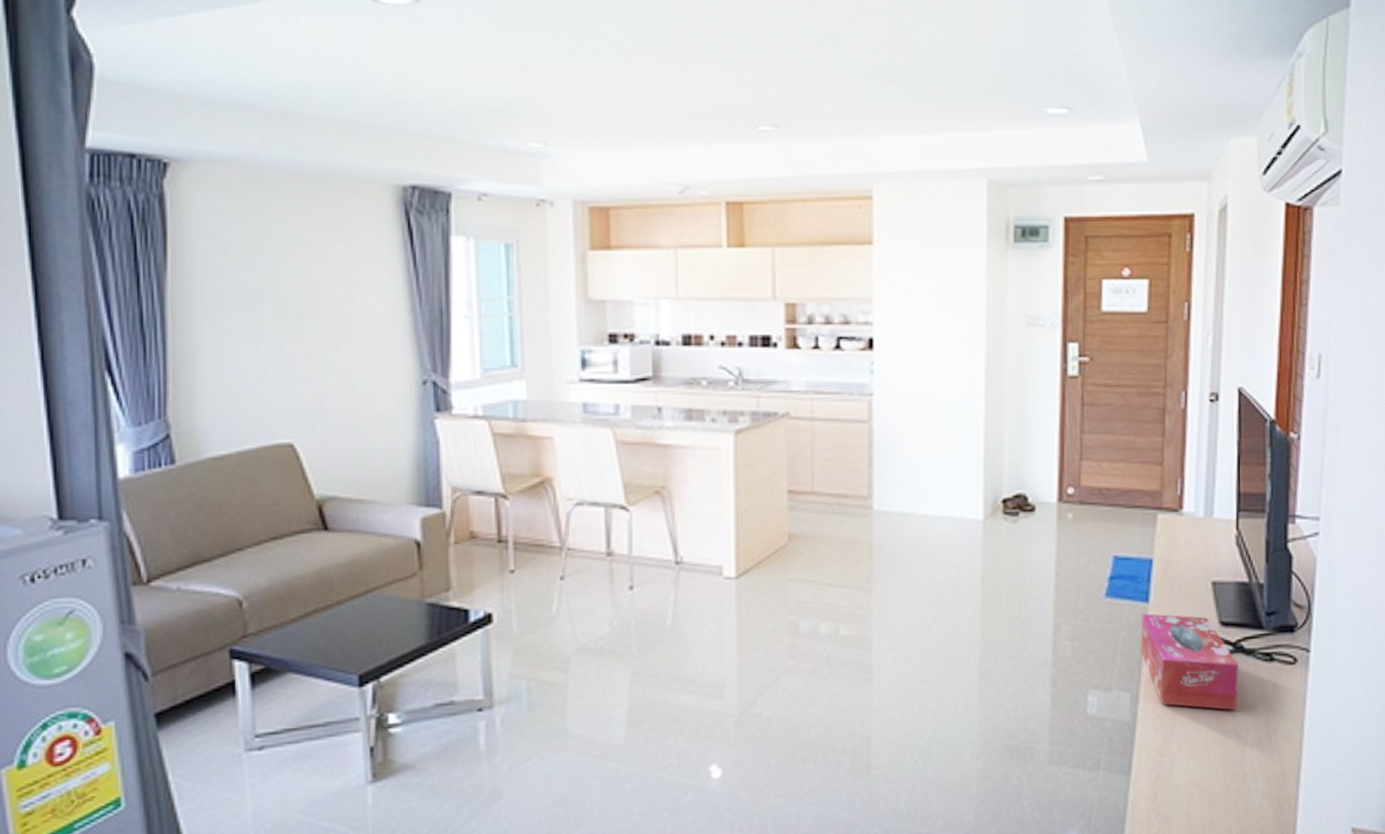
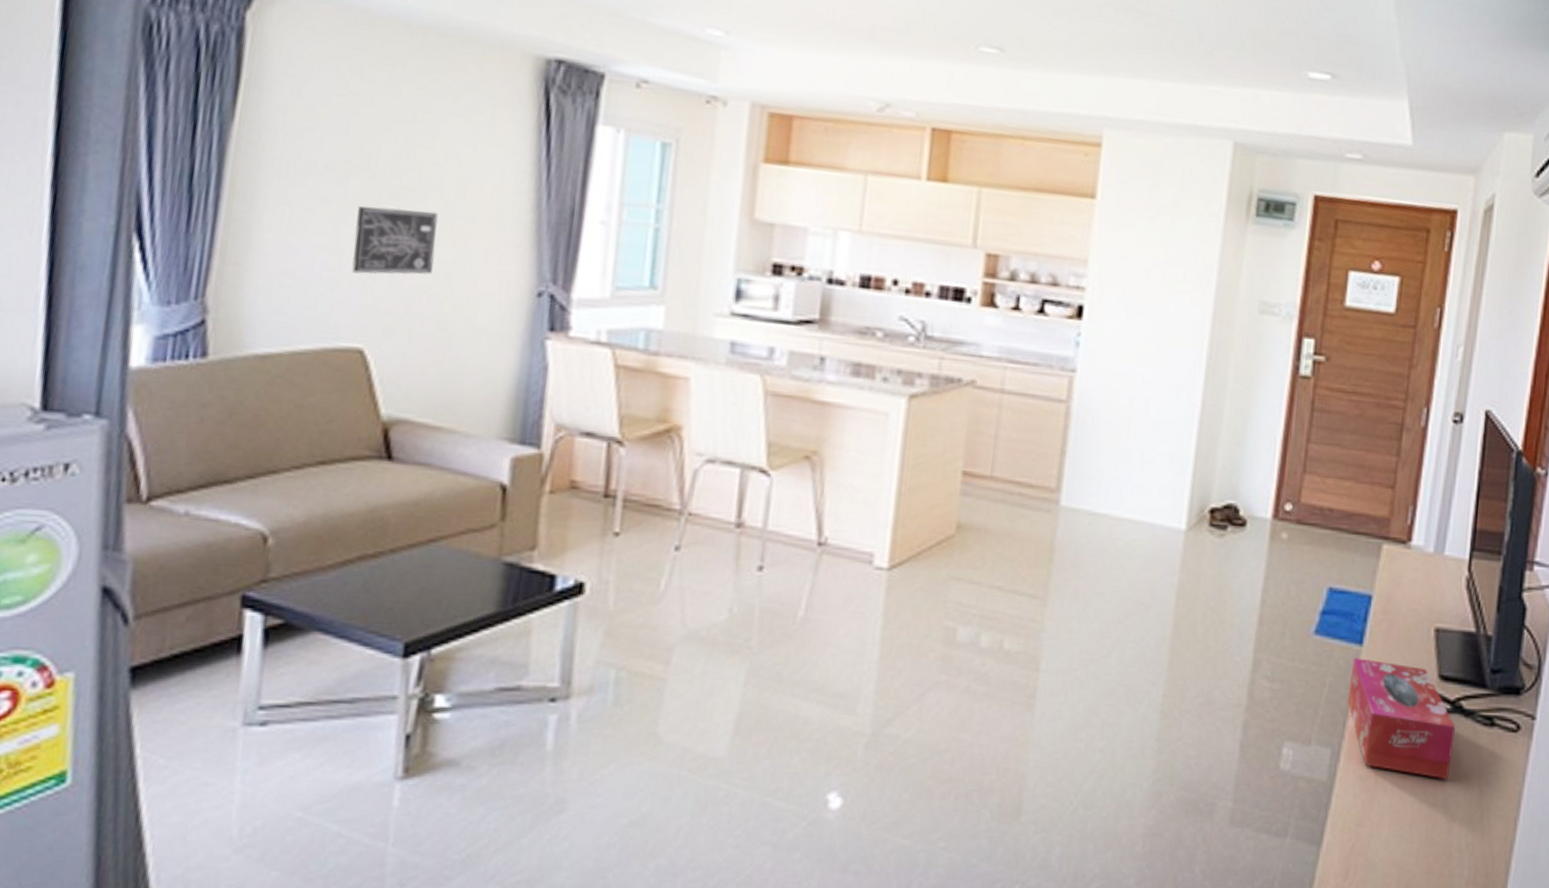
wall art: none [273,325,337,383] -> present [352,206,438,275]

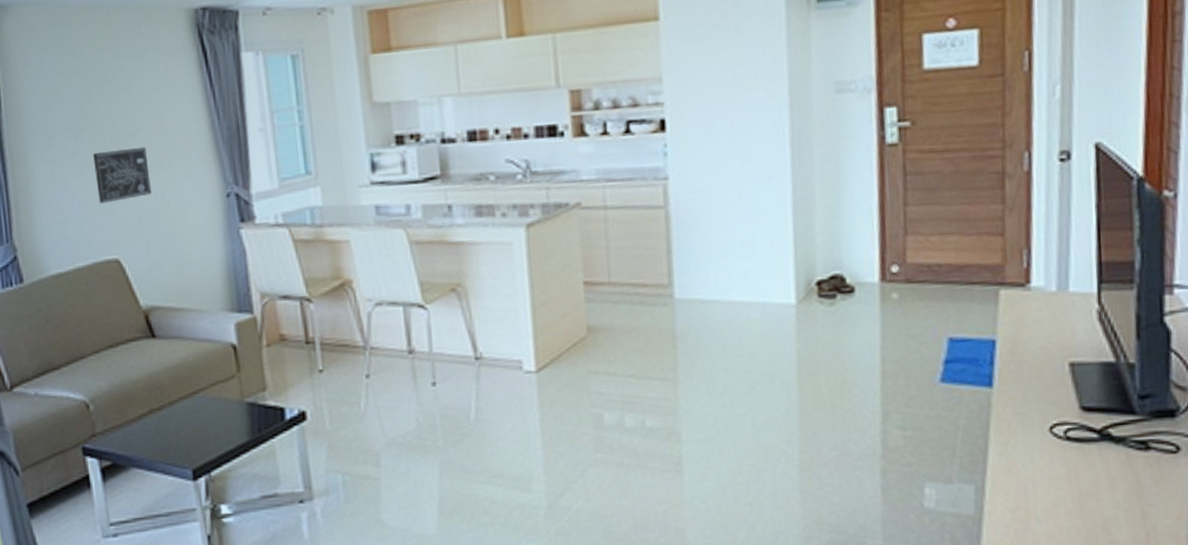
tissue box: present [1347,658,1455,780] -> none [984,399,1106,505]

